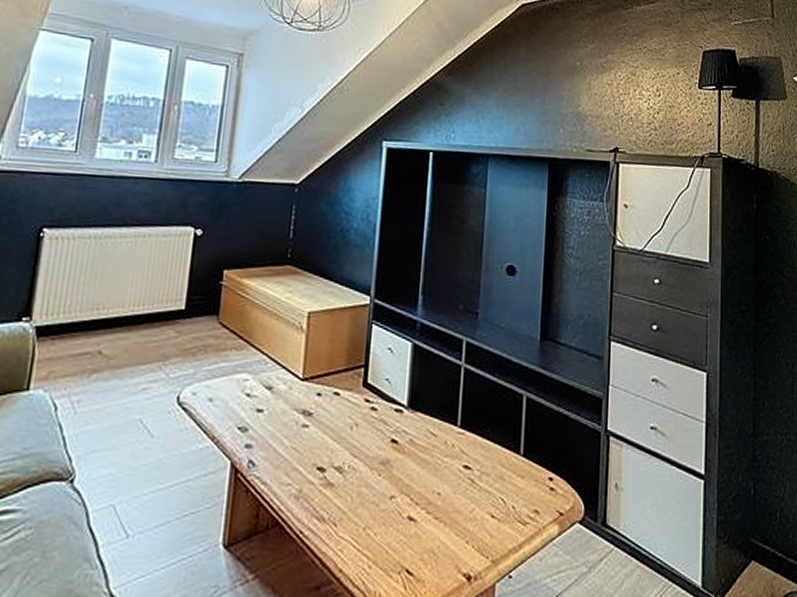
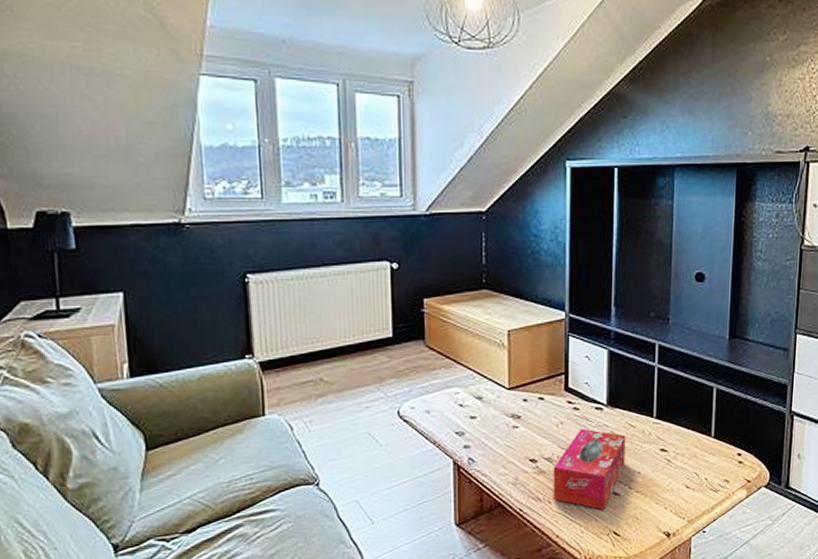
tissue box: none [339,433,426,539] -> present [553,428,626,510]

